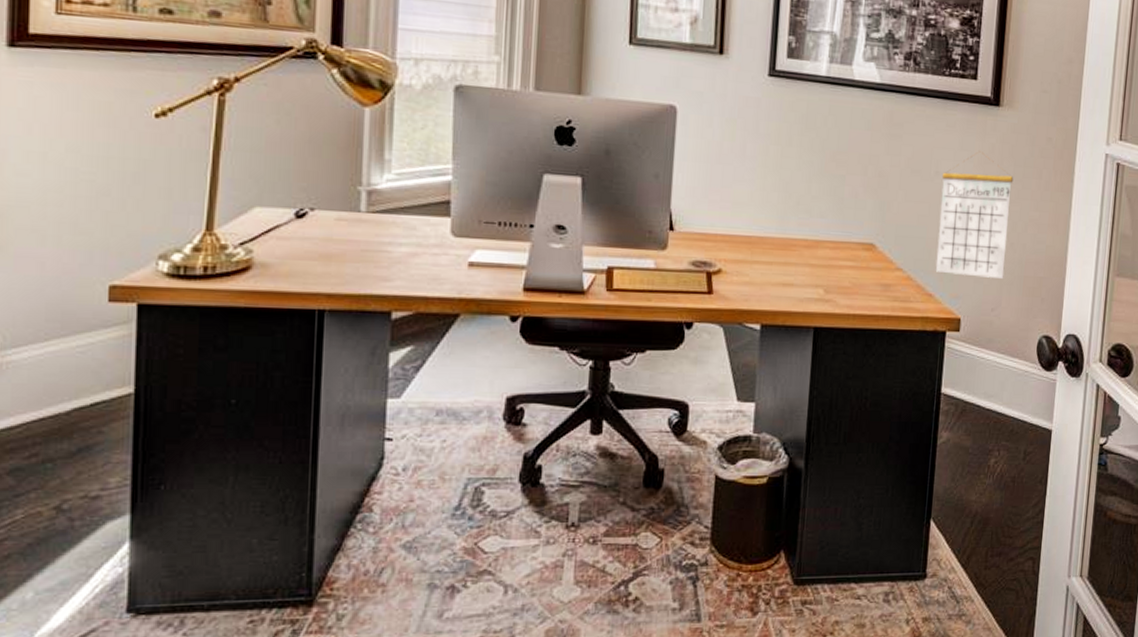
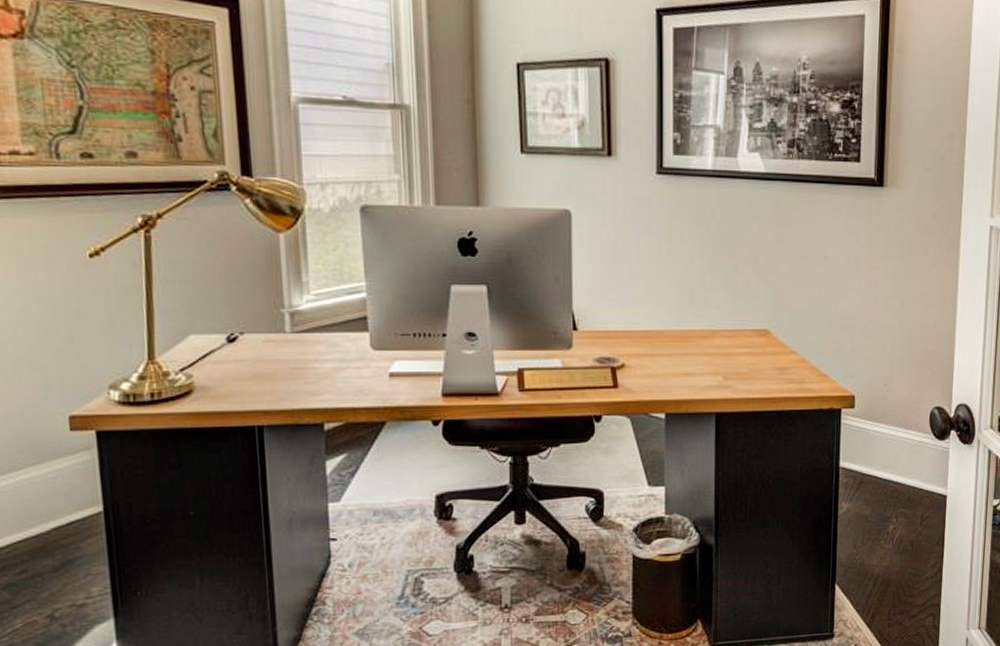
calendar: present [935,151,1014,280] -> none [828,233,900,356]

